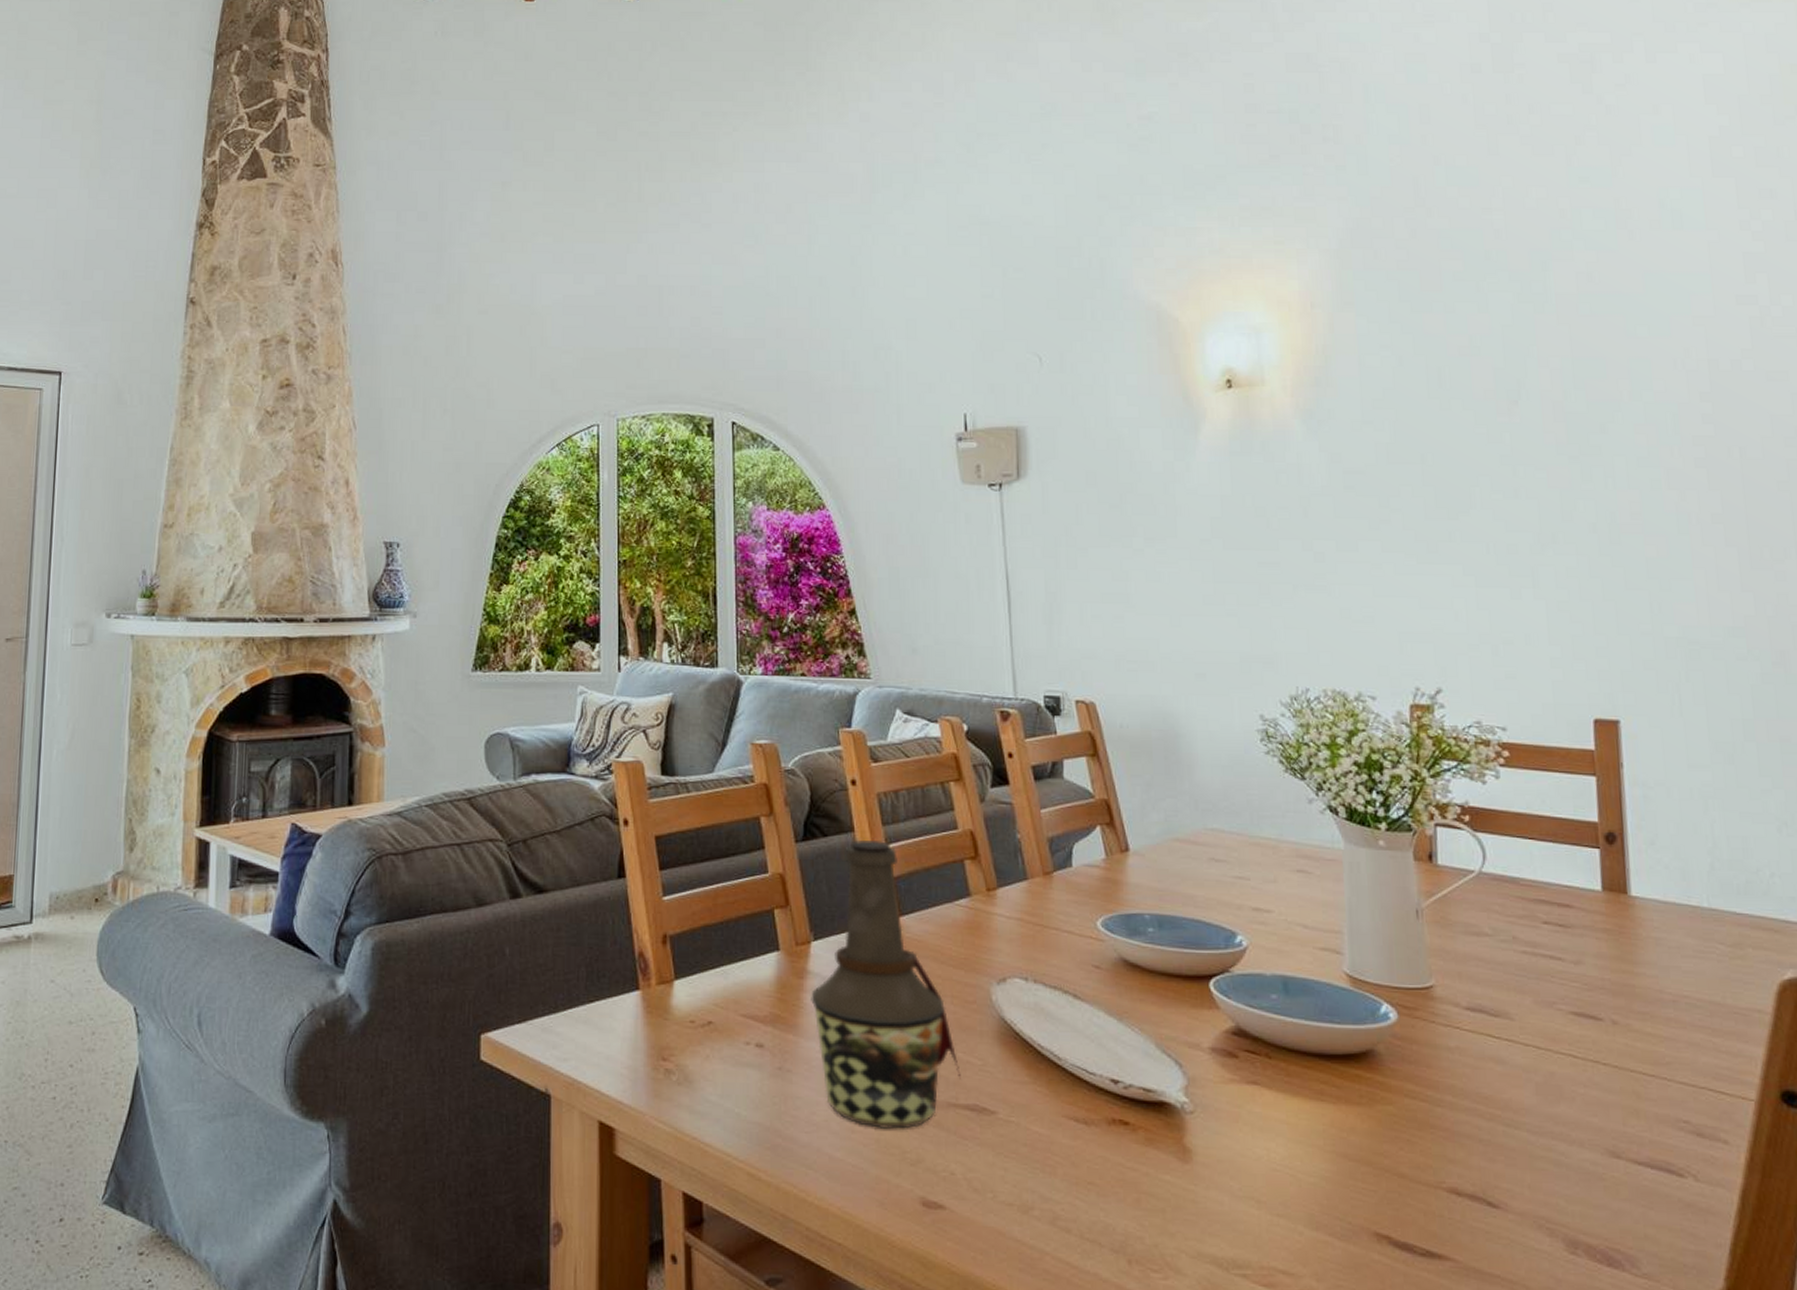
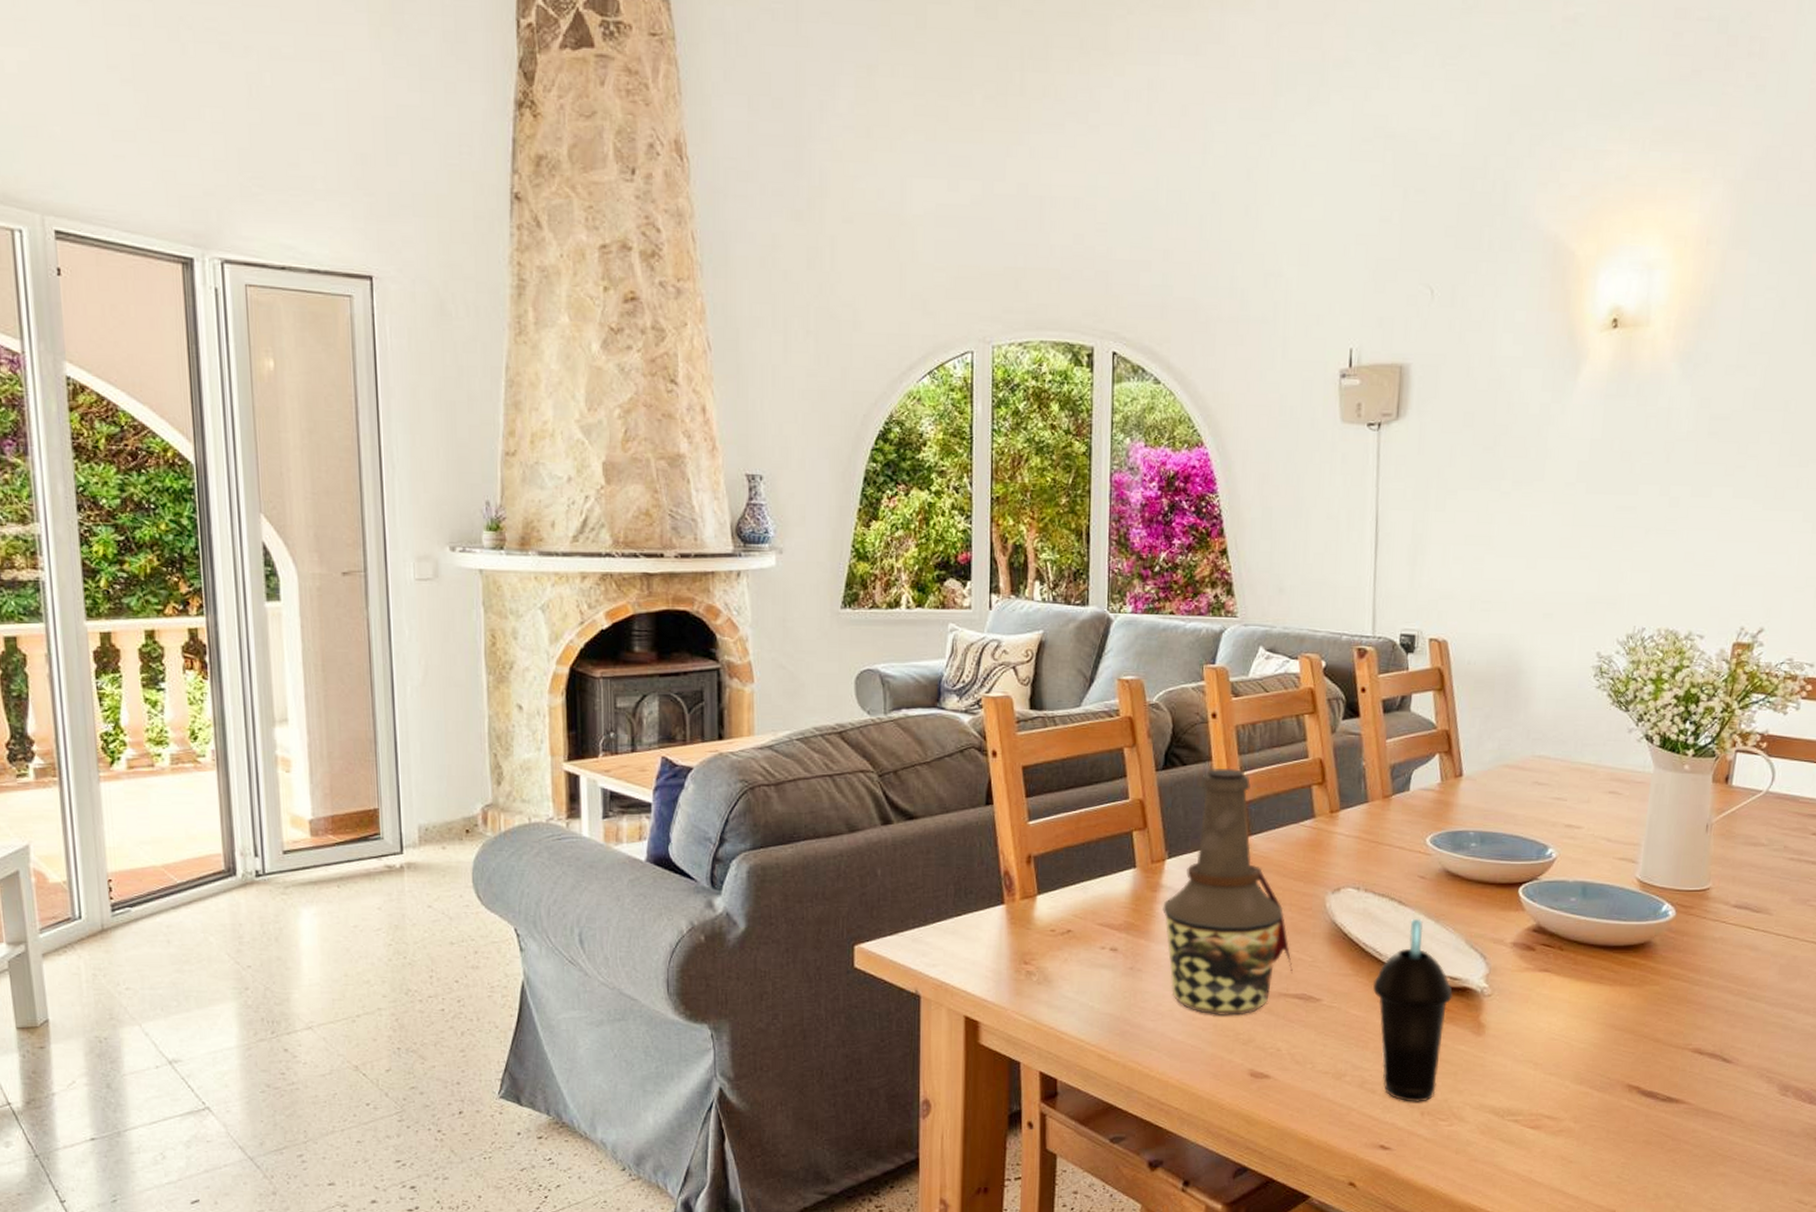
cup: none [1053,1015,1148,1247] -> present [1372,918,1453,1102]

